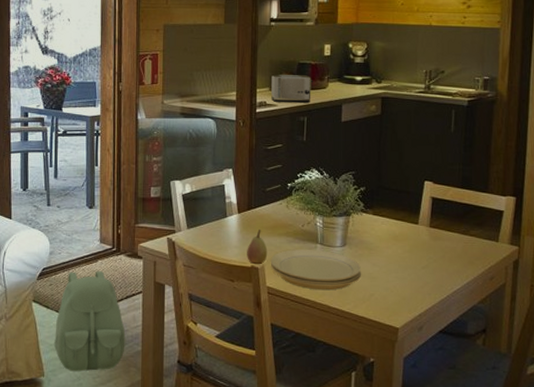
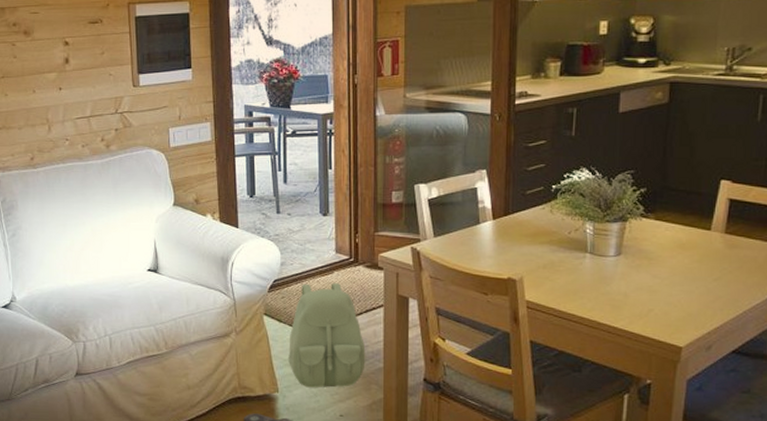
fruit: present [247,229,268,265] -> none [503,236,527,277]
plate: present [270,248,362,291] -> none [530,258,640,305]
toaster: present [271,74,314,104] -> none [534,59,586,93]

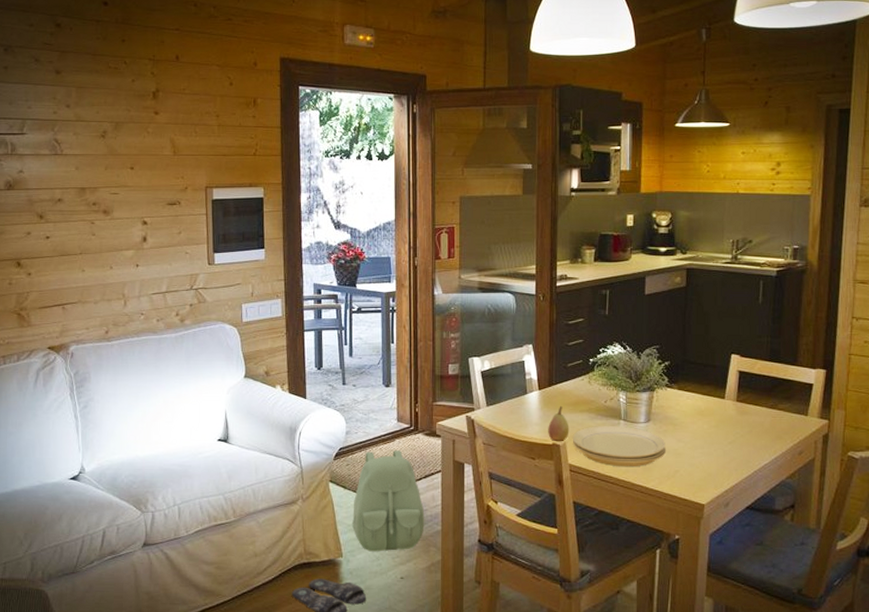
fruit: none [503,236,527,277] -> present [548,405,569,442]
plate: none [530,258,640,305] -> present [572,425,667,467]

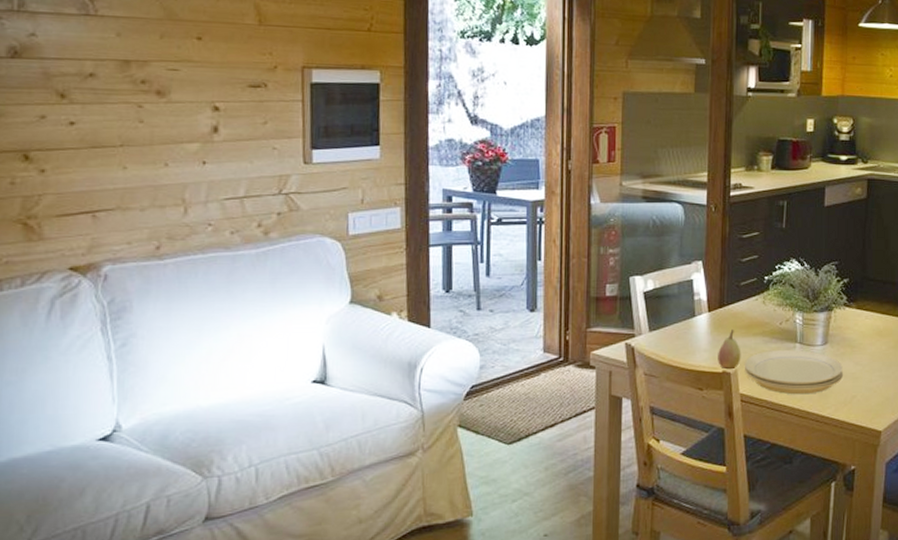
backpack: present [351,450,425,552] -> none [484,386,575,507]

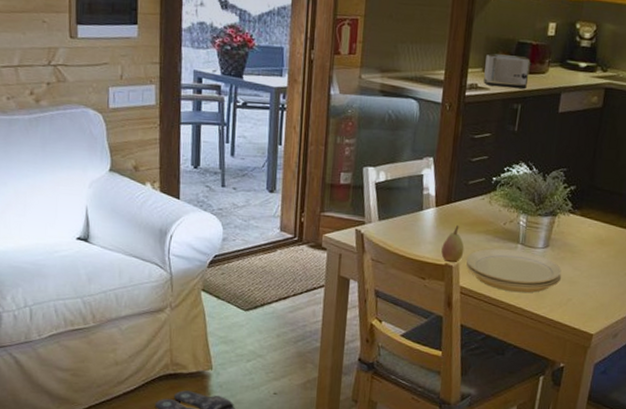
toaster: none [747,152,795,186] -> present [483,53,533,90]

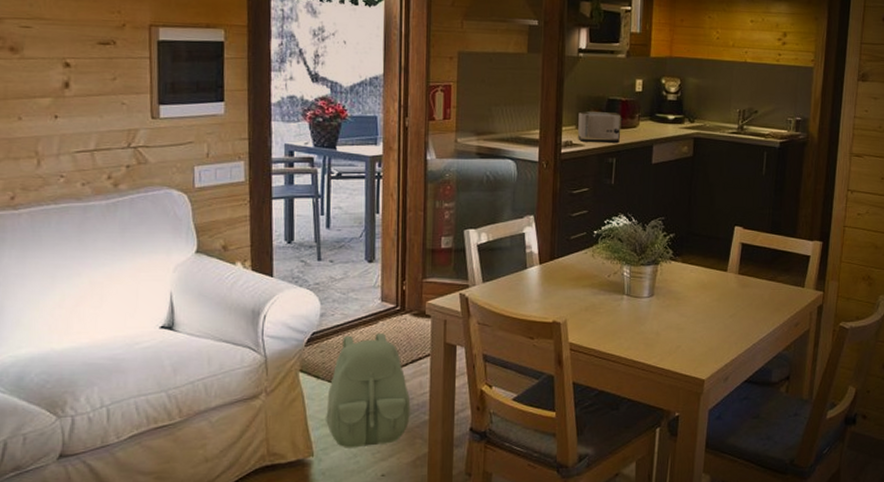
backpack: none [223,260,304,366] -> present [325,333,411,448]
fruit: present [441,224,465,263] -> none [548,280,571,320]
plate: present [466,248,562,293] -> none [573,300,669,344]

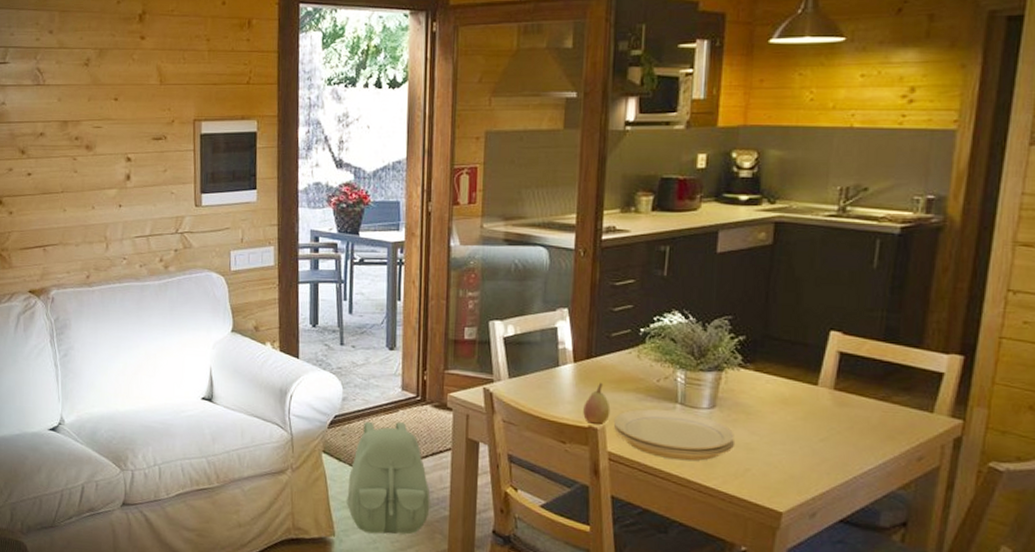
fruit: none [548,280,571,320] -> present [583,382,611,426]
plate: none [573,300,669,344] -> present [613,408,736,461]
toaster: present [578,111,624,144] -> none [622,192,681,229]

